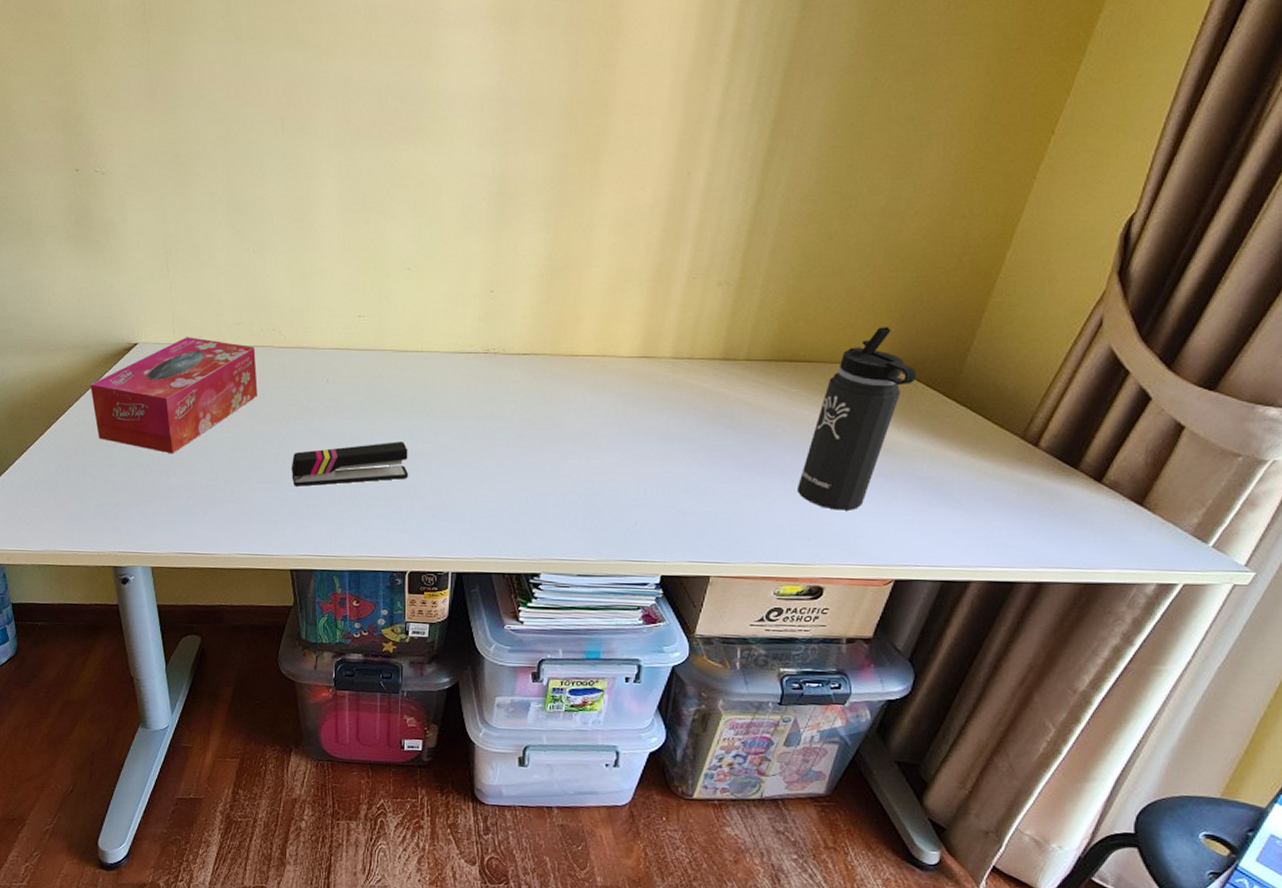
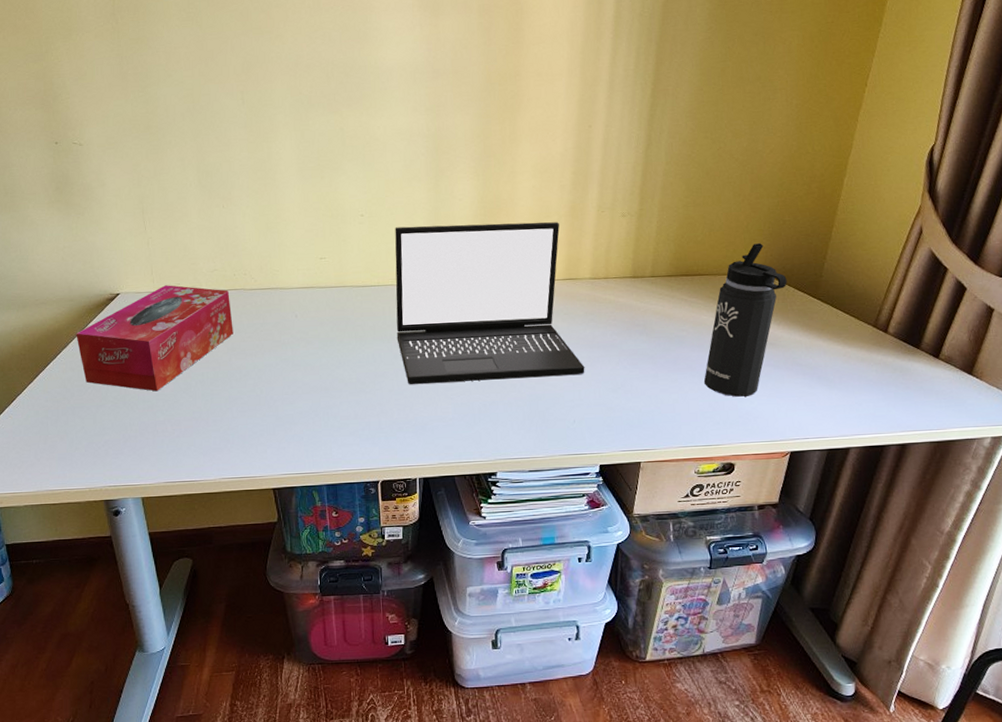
stapler: present [290,441,409,486] -> none [267,365,375,412]
laptop: none [438,284,654,470] -> present [395,222,585,384]

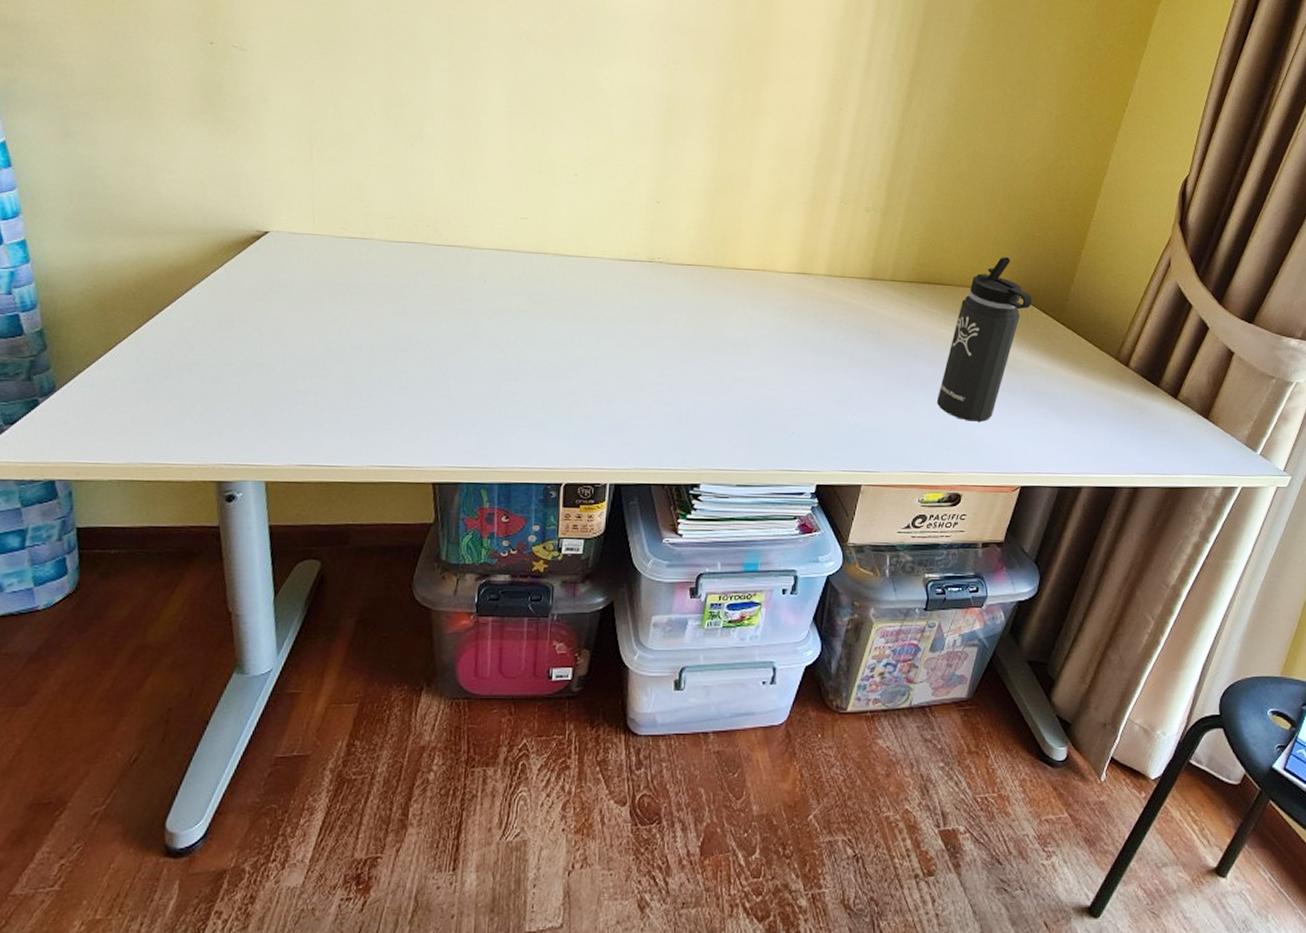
tissue box: present [76,285,233,392] -> none [206,228,407,354]
laptop: present [395,222,585,384] -> none [601,193,810,381]

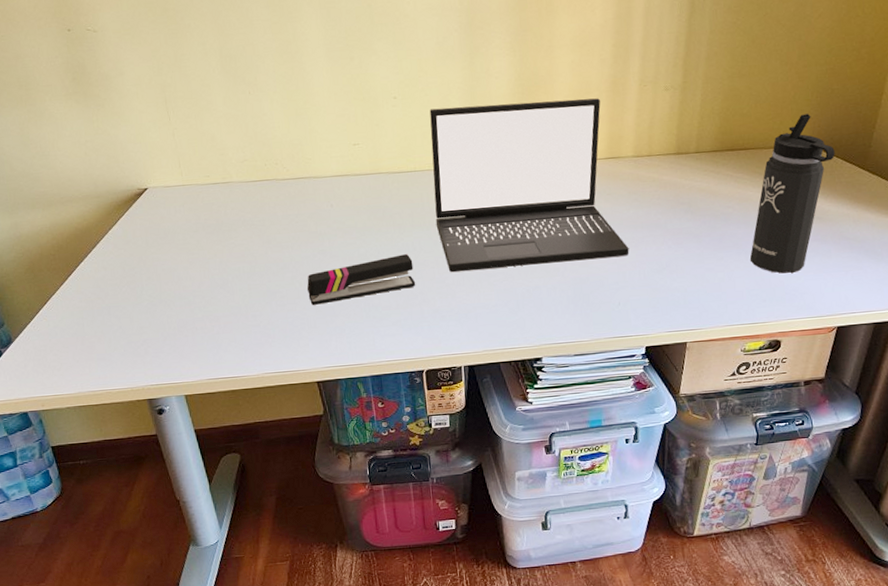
stapler: none [439,347,568,392] -> present [307,254,416,305]
laptop: none [601,193,810,381] -> present [429,98,629,272]

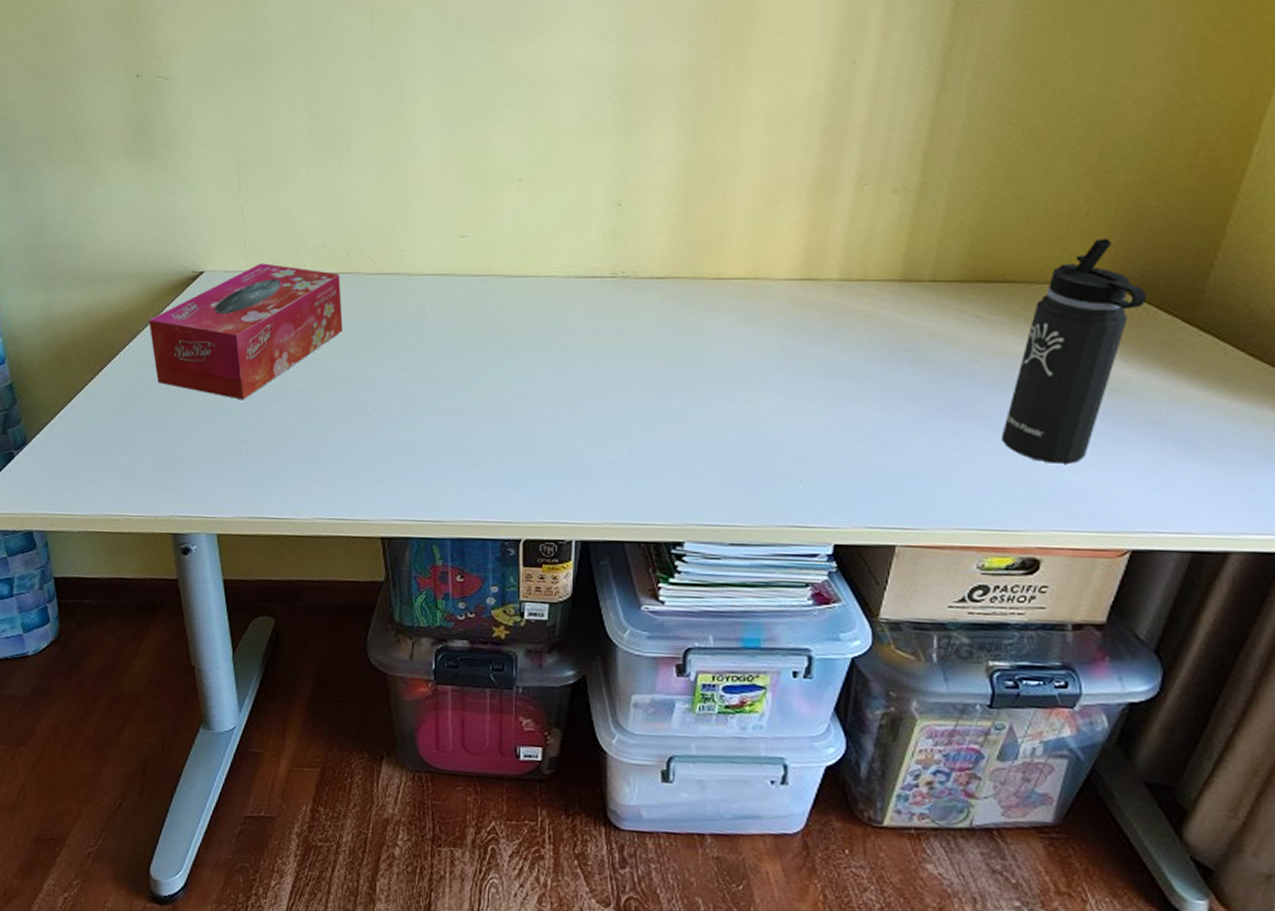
tissue box: none [105,177,268,288] -> present [149,263,343,400]
stapler: present [307,254,416,305] -> none [381,383,523,438]
laptop: present [429,98,629,272] -> none [557,196,822,415]

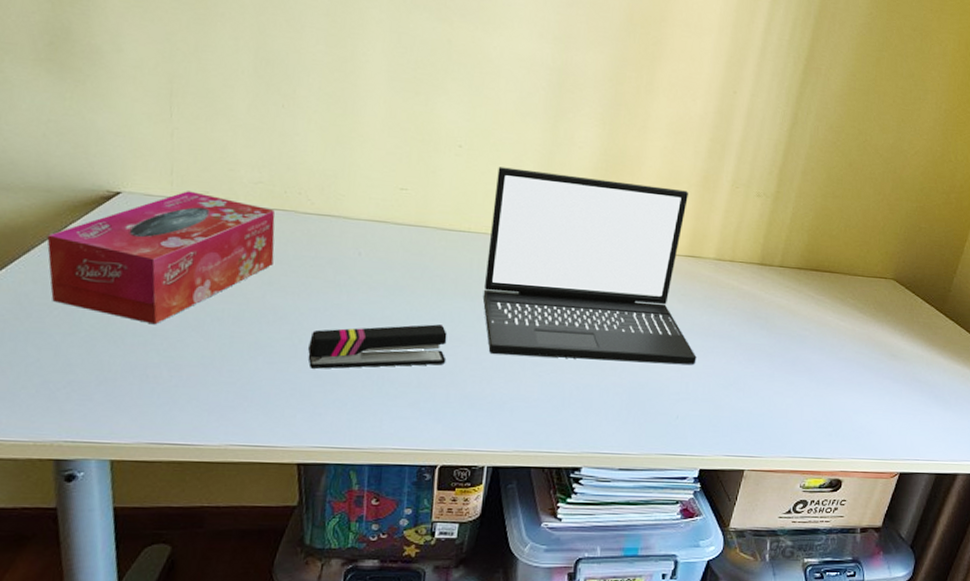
stapler: none [381,383,523,438] -> present [307,324,448,369]
laptop: none [557,196,822,415] -> present [482,166,697,365]
thermos bottle: present [1001,239,1146,464] -> none [820,247,916,409]

